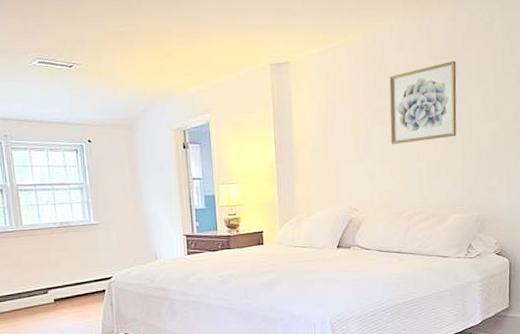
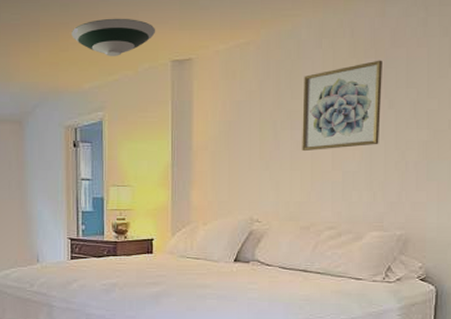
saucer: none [174,24,254,61] -> present [72,18,156,56]

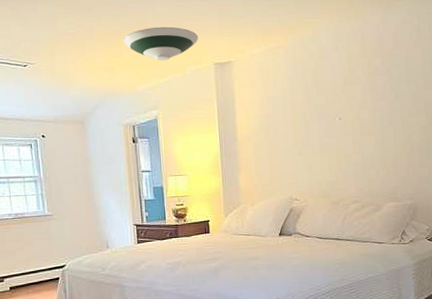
wall art: present [302,60,382,152] -> none [326,59,389,139]

